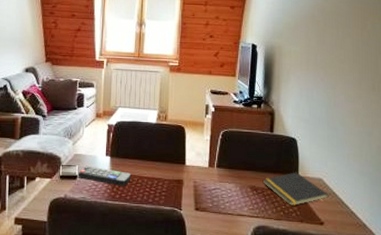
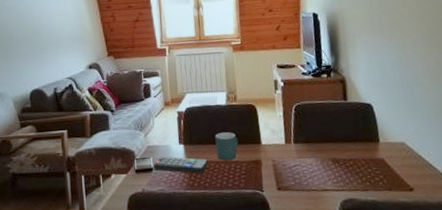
mug: none [141,149,164,177] -> present [215,132,239,161]
notepad: present [263,172,329,206] -> none [344,138,415,174]

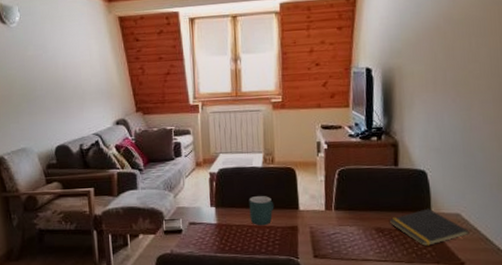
remote control: present [153,156,208,174] -> none [182,218,240,238]
notepad: none [344,138,415,174] -> present [390,208,470,246]

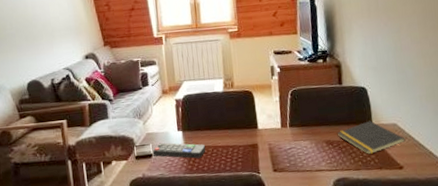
remote control: none [182,218,240,238] -> present [152,142,206,159]
mug: present [249,196,275,225] -> none [212,118,236,145]

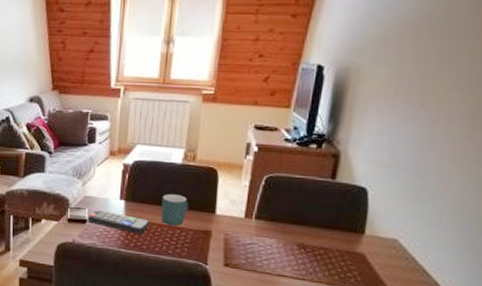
mug: none [212,118,236,145] -> present [160,194,189,226]
notepad: present [338,120,406,154] -> none [315,229,405,270]

